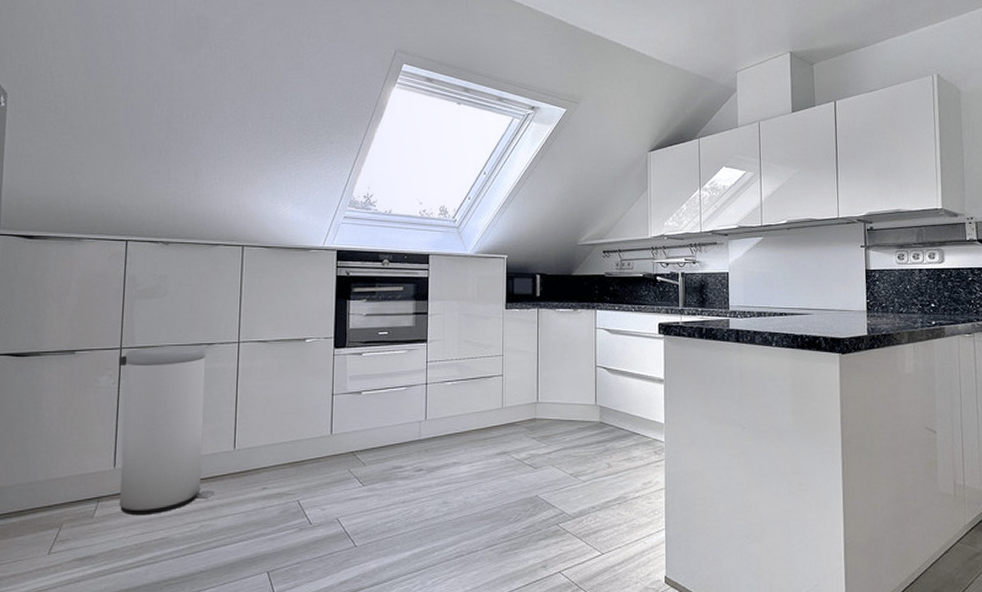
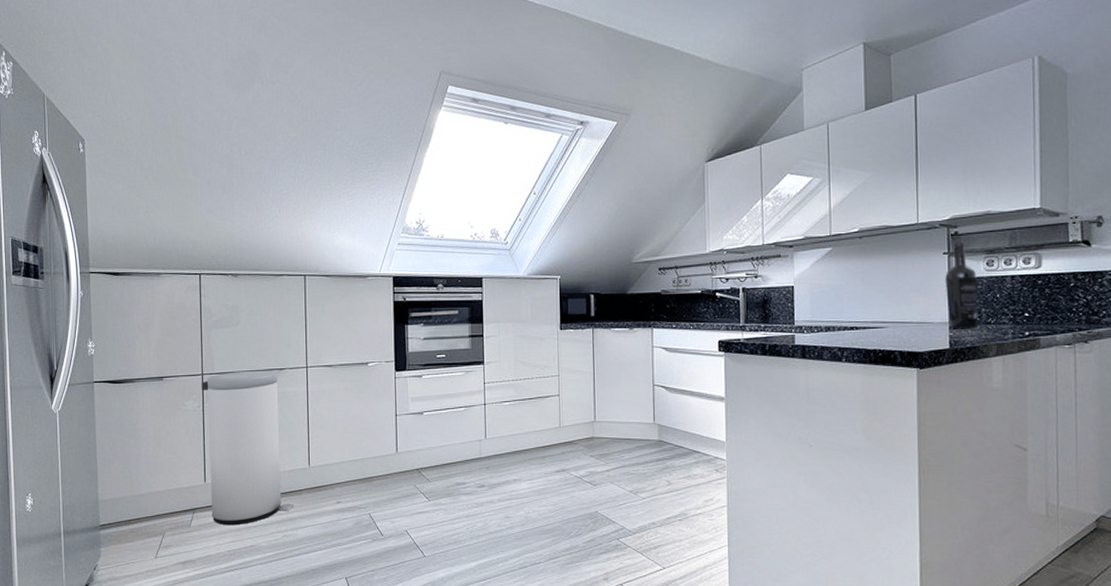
wine bottle: none [863,236,892,316] -> present [945,241,979,328]

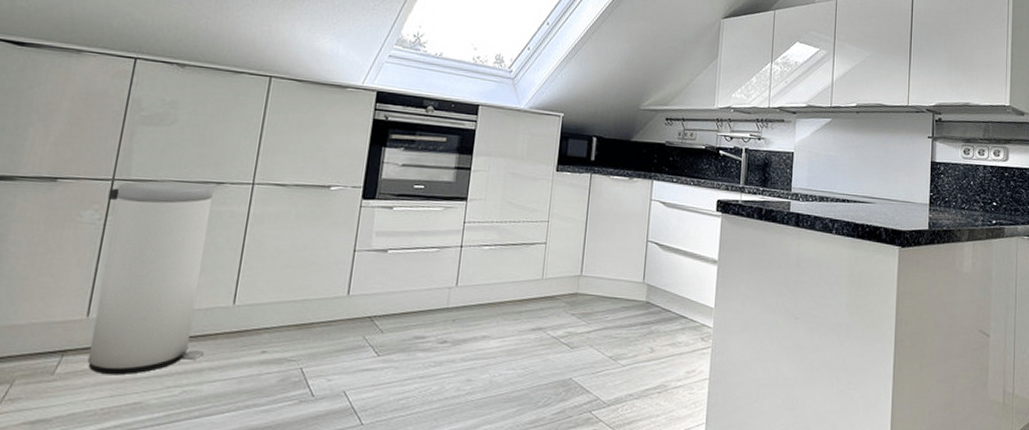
wine bottle: present [945,241,979,328] -> none [928,127,955,212]

